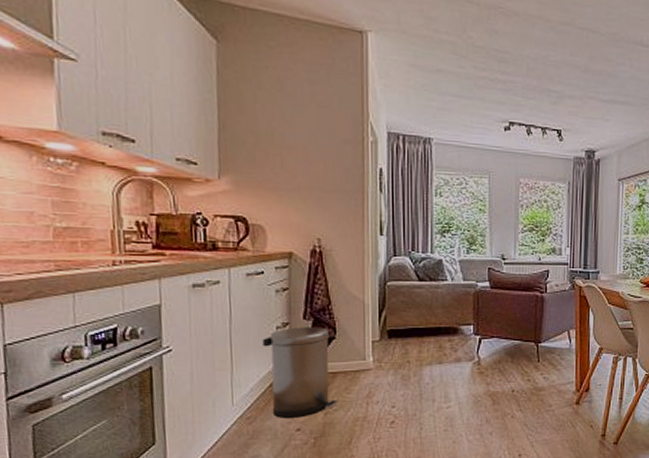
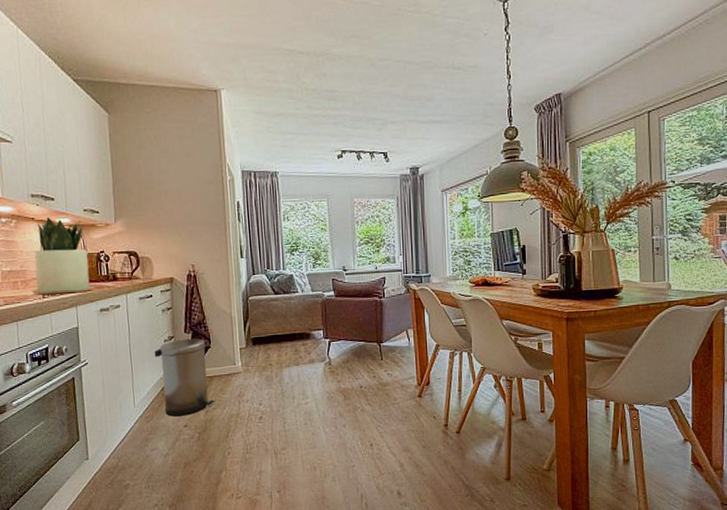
planter: none [96,163,187,263] -> present [31,217,95,295]

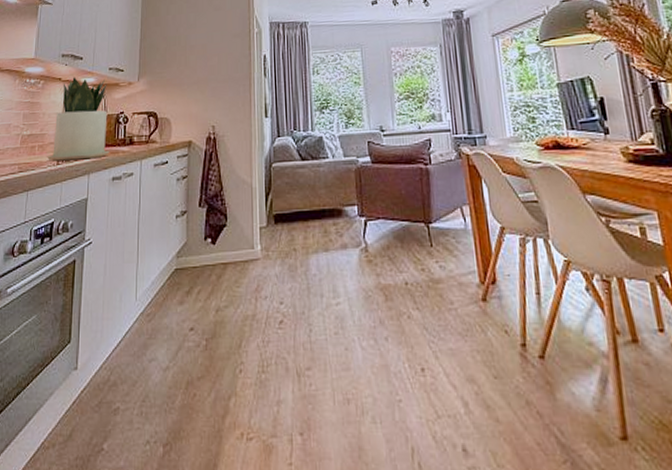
pedal bin: present [154,338,216,417] -> none [164,214,229,315]

